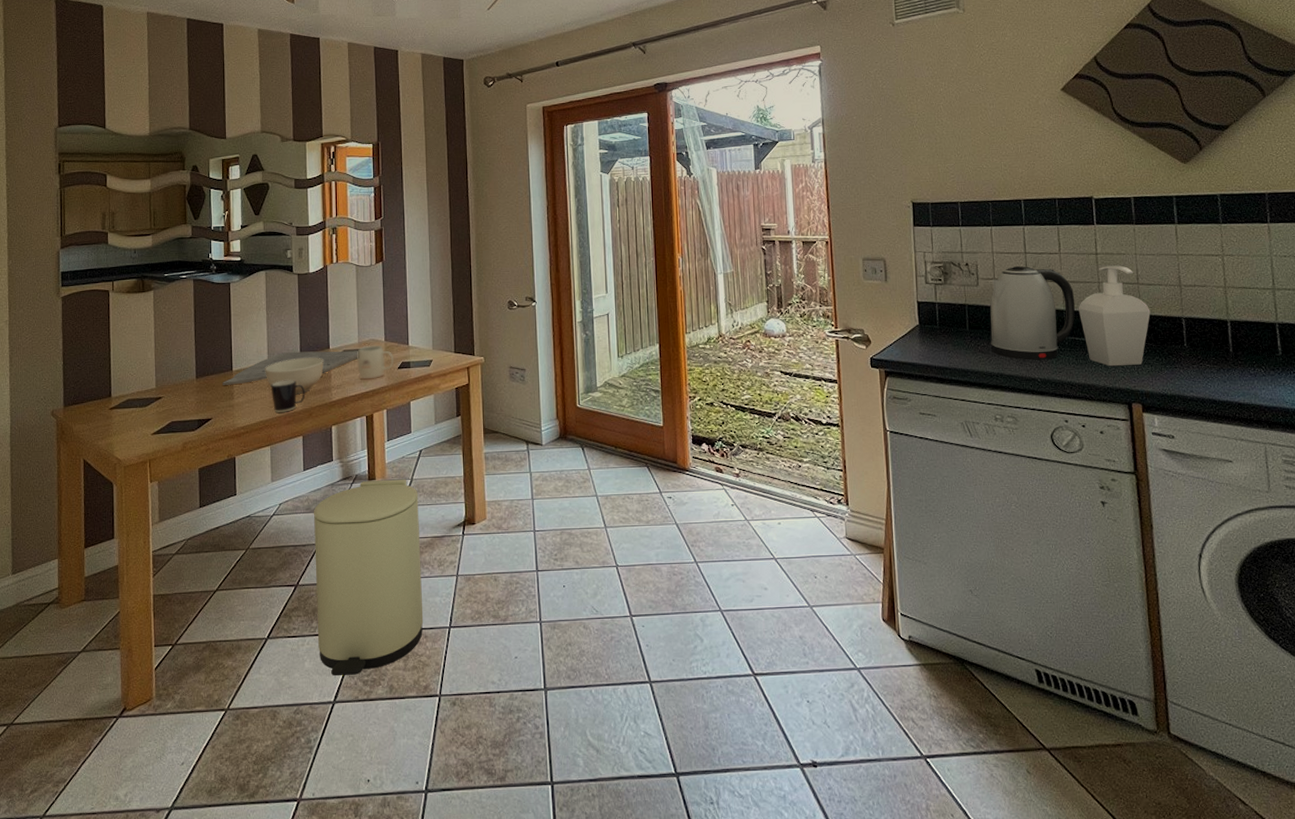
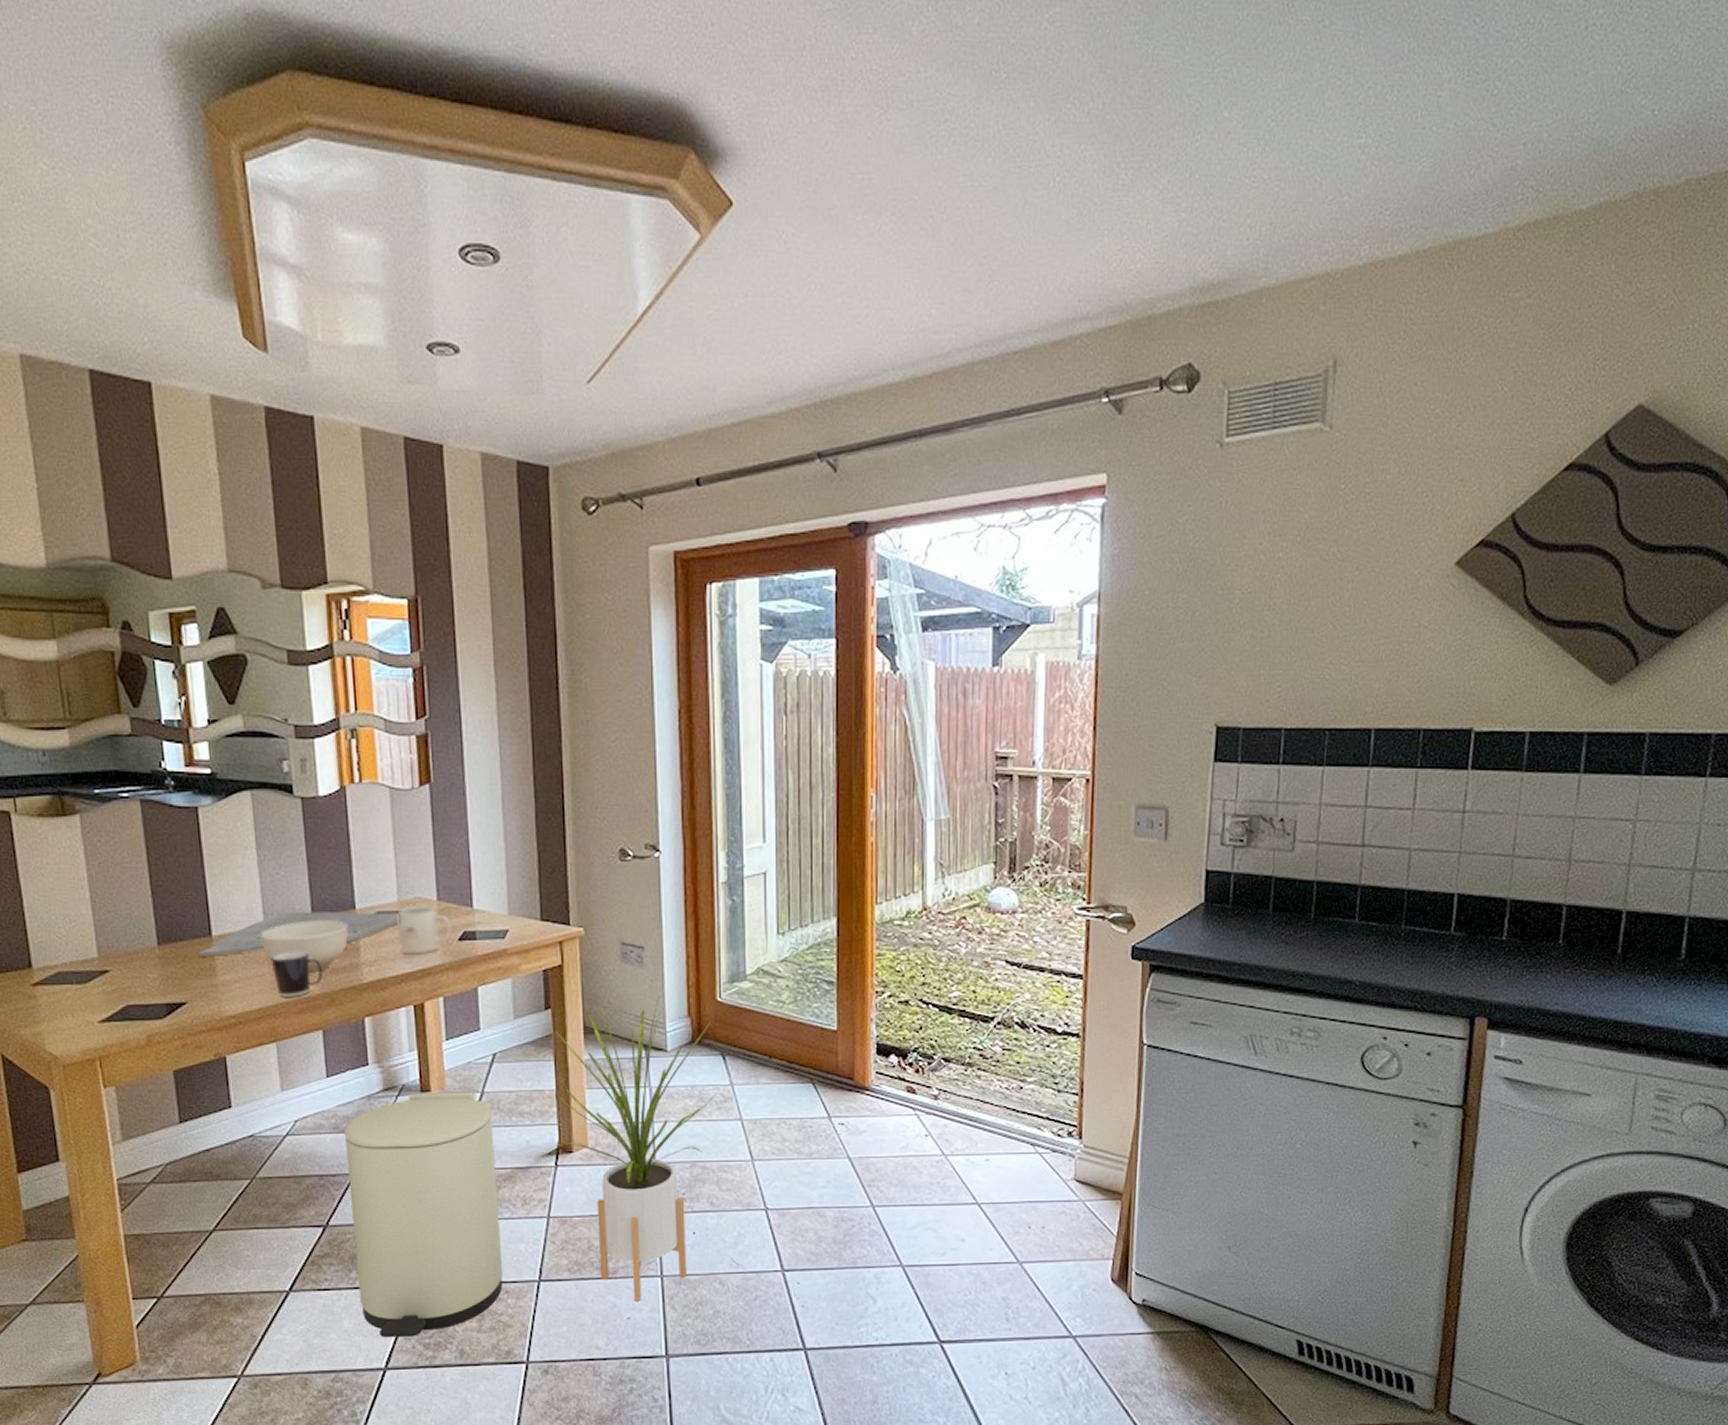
house plant: none [463,404,579,643] -> present [555,996,717,1301]
kettle: present [989,265,1075,360] -> none [1299,824,1424,956]
soap bottle: present [1078,265,1151,367] -> none [1425,829,1523,968]

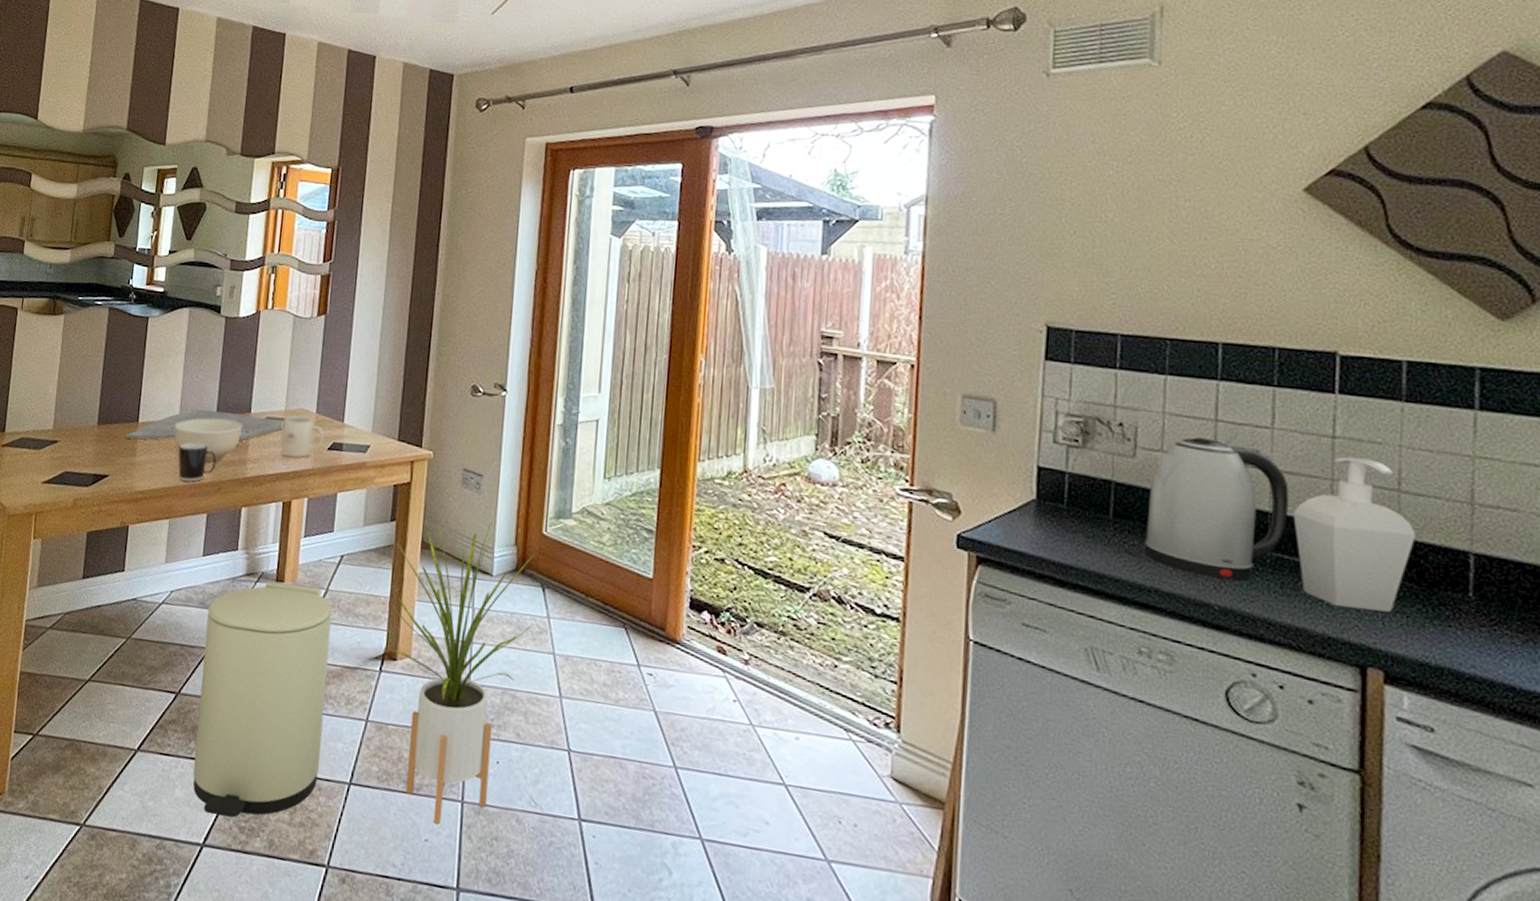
kettle: none [1299,824,1424,956] -> present [1145,437,1290,581]
soap bottle: none [1425,829,1523,968] -> present [1293,456,1416,612]

